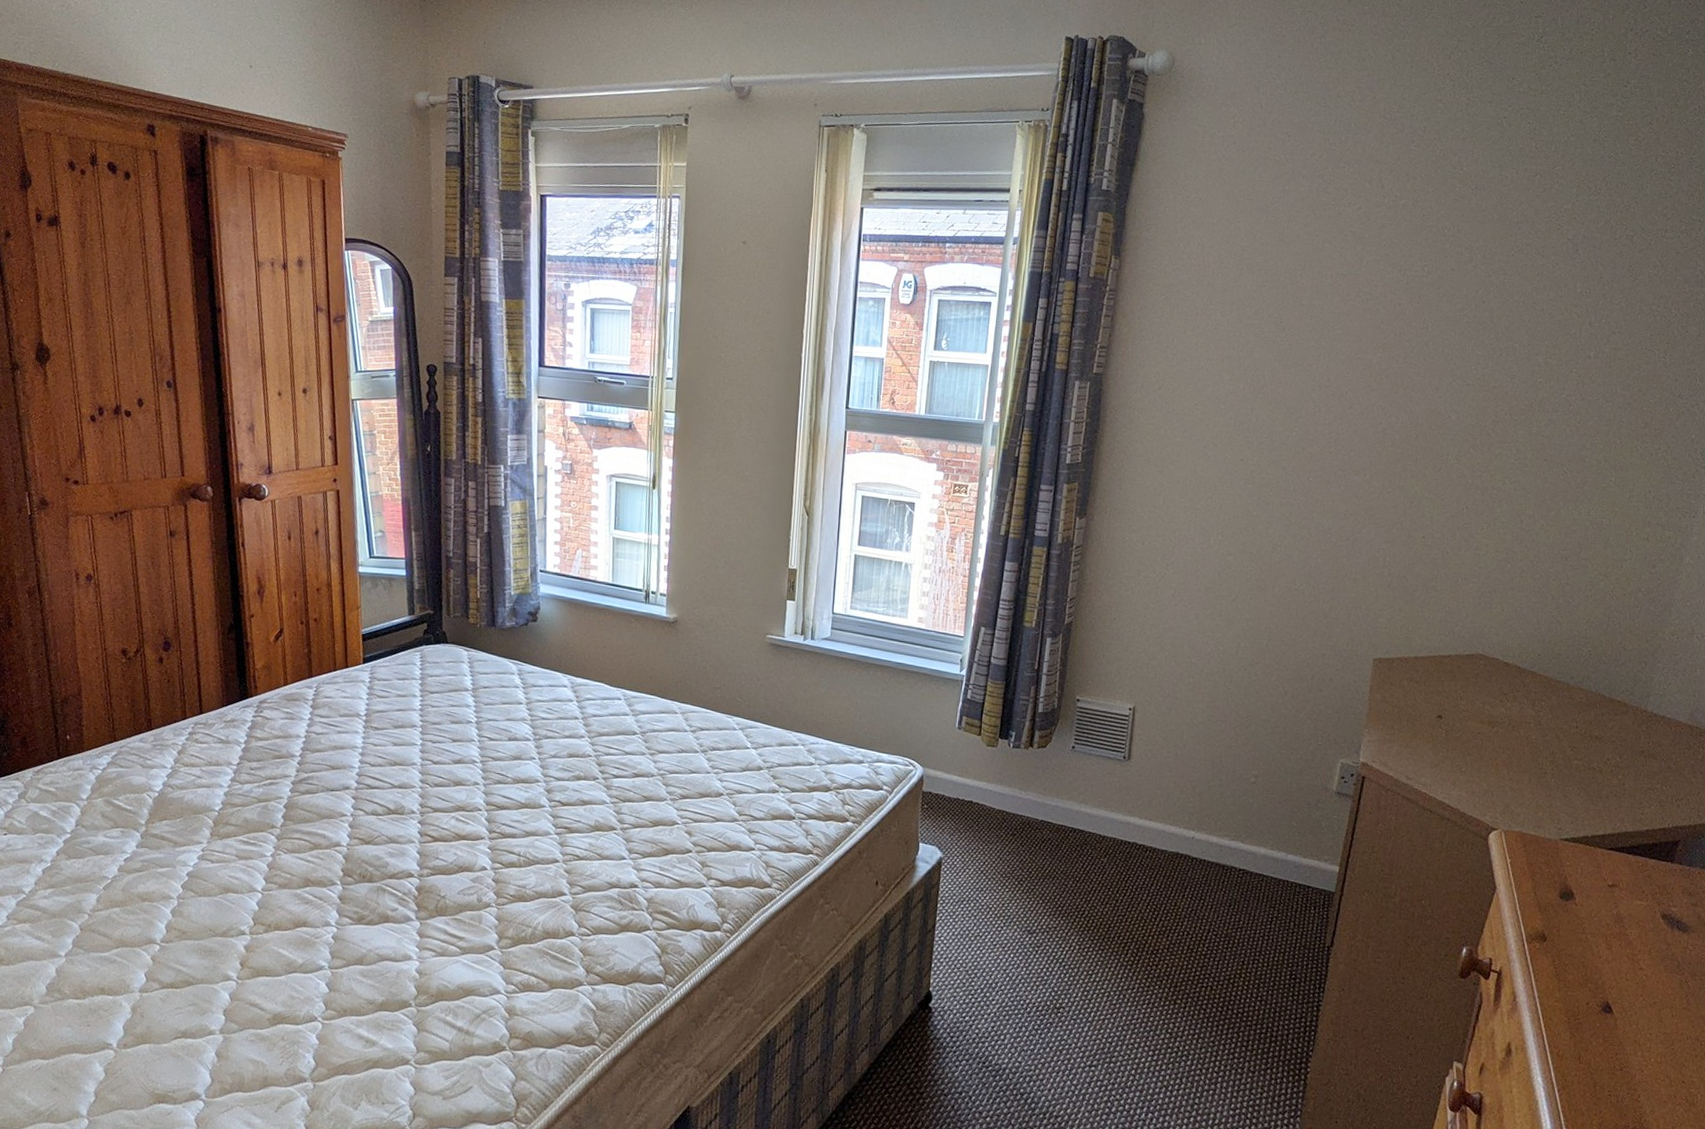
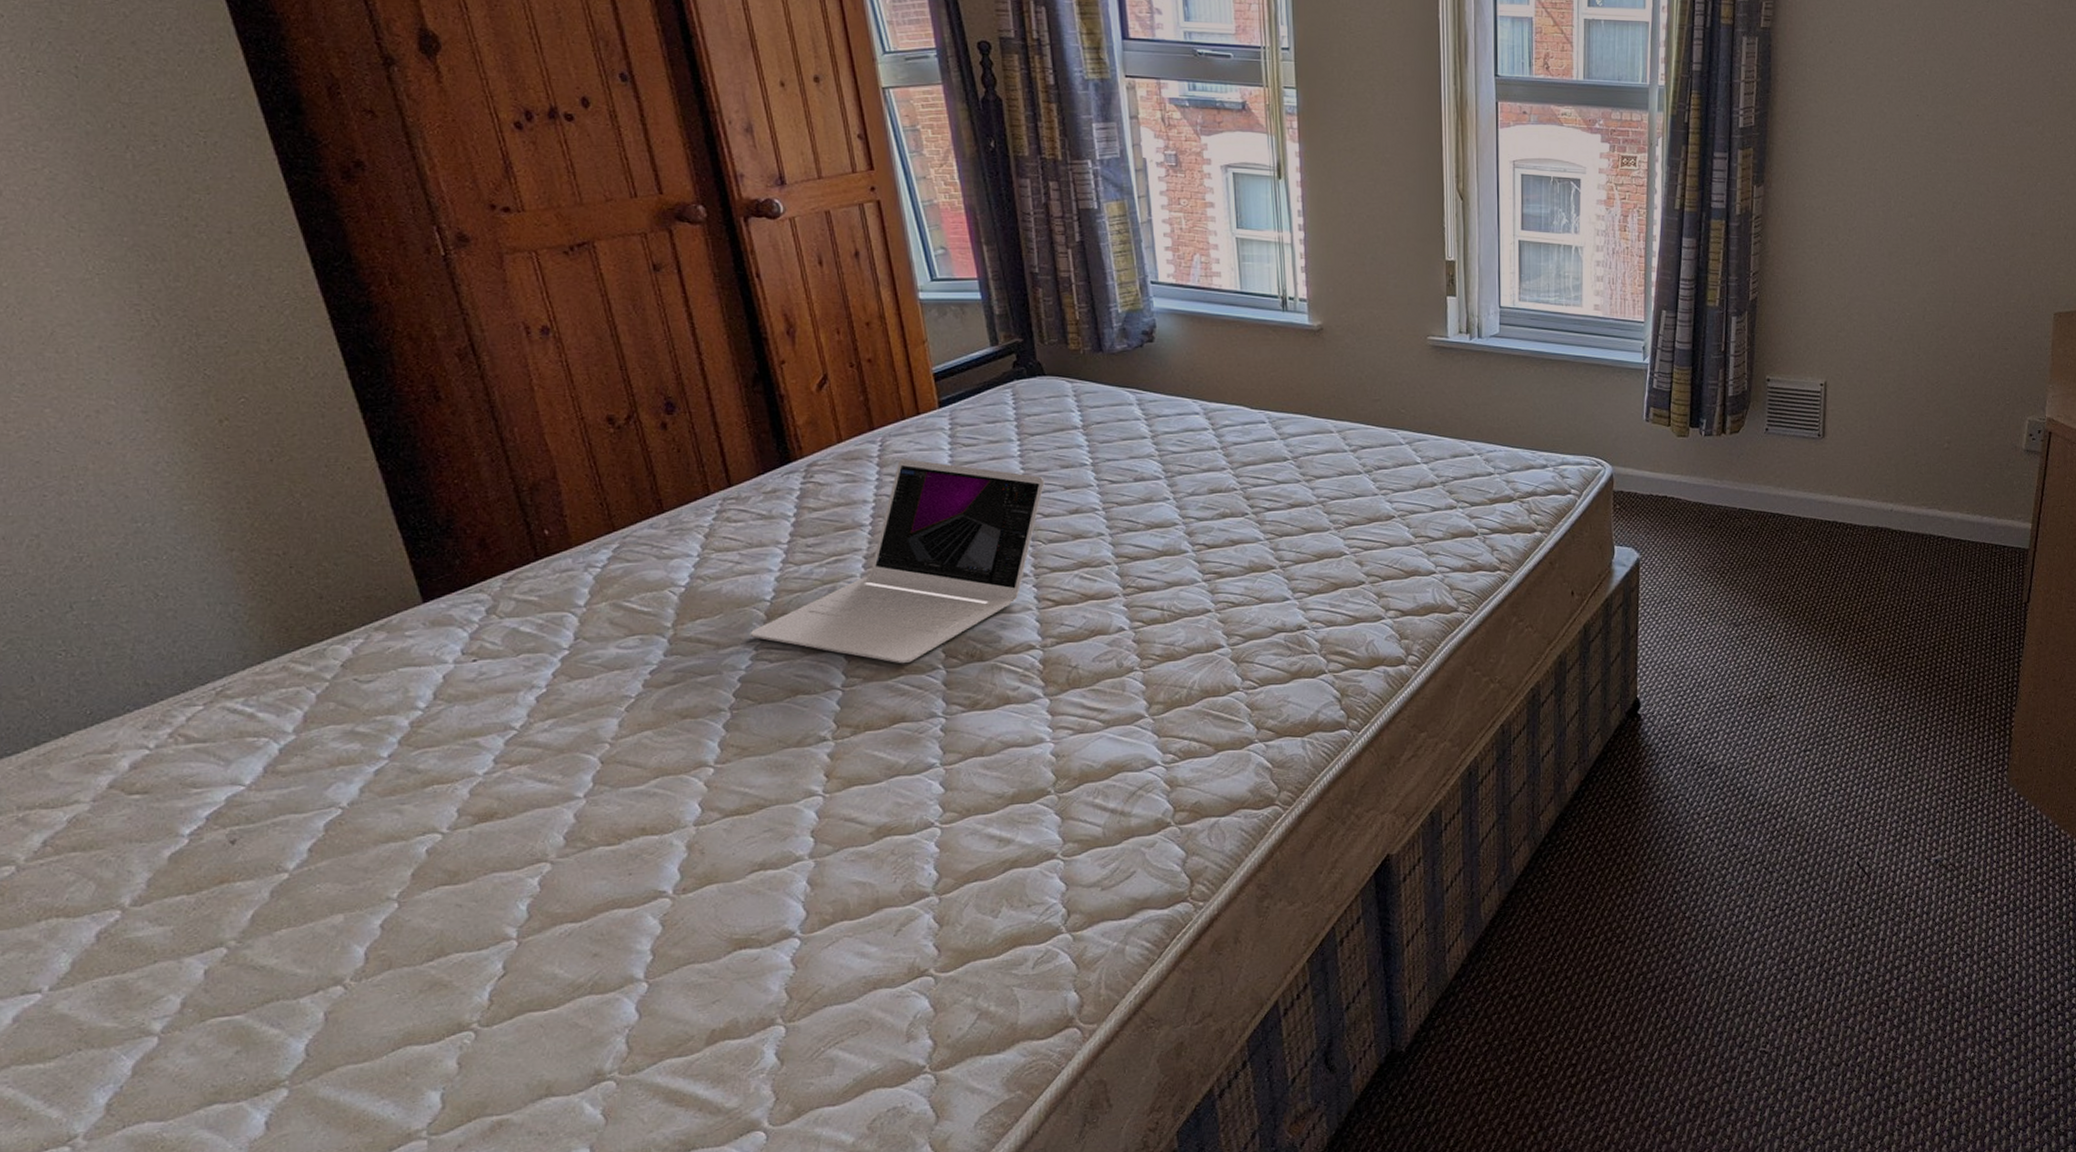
laptop: none [199,703,437,877] -> present [749,459,1045,664]

